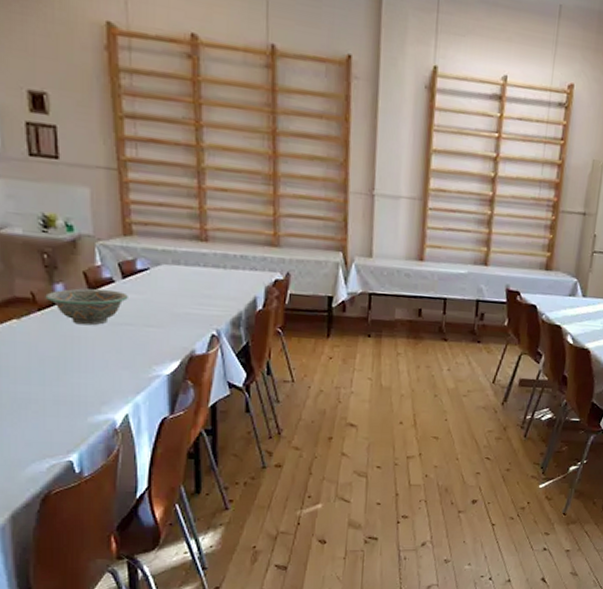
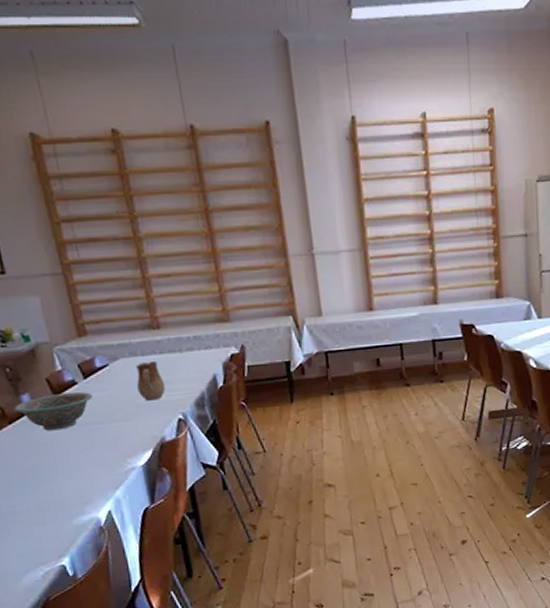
ceramic jug: none [176,272,204,312] -> present [136,360,166,401]

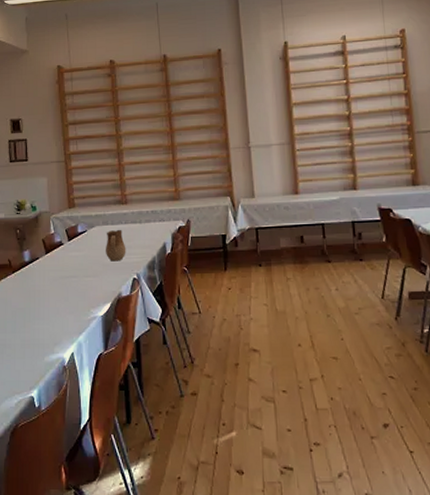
decorative bowl: present [13,391,93,431] -> none [17,250,72,281]

